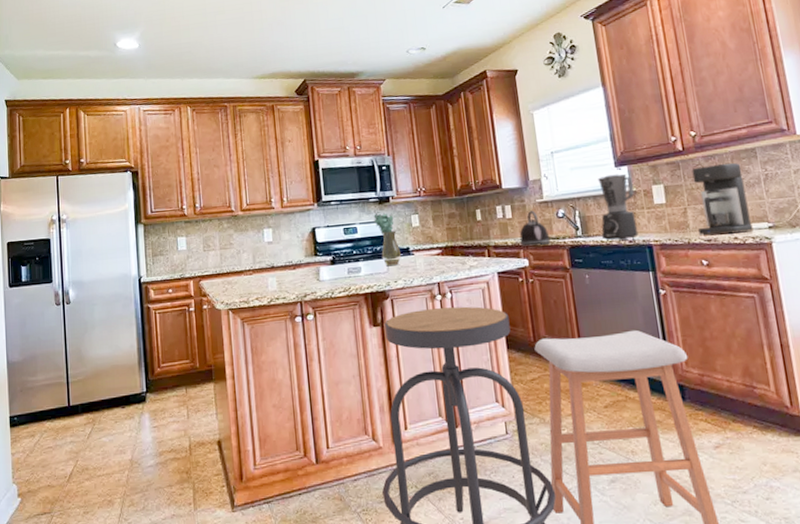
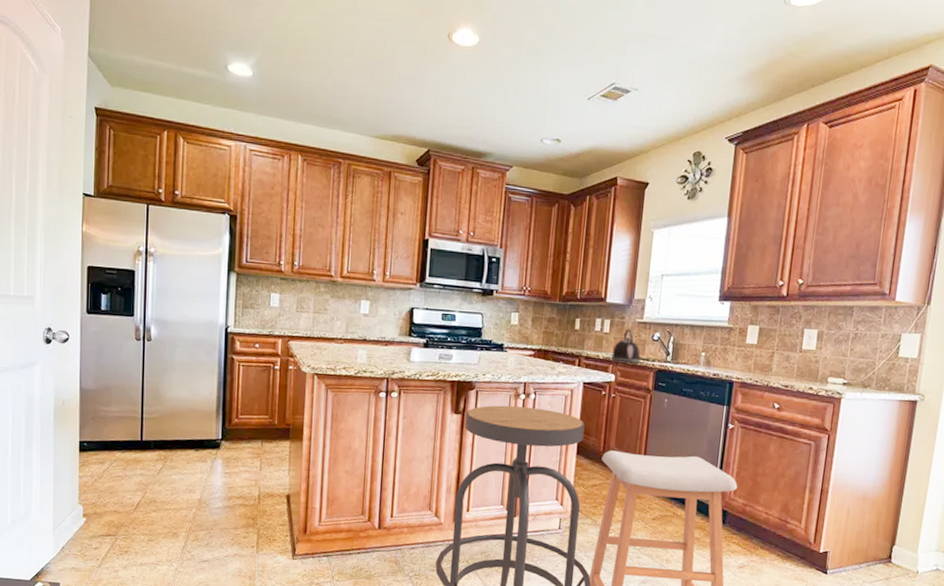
vase: present [373,211,402,267] -> none [474,302,495,360]
blender: present [598,174,639,241] -> none [689,307,733,373]
coffee maker: present [691,163,753,235] -> none [779,315,836,385]

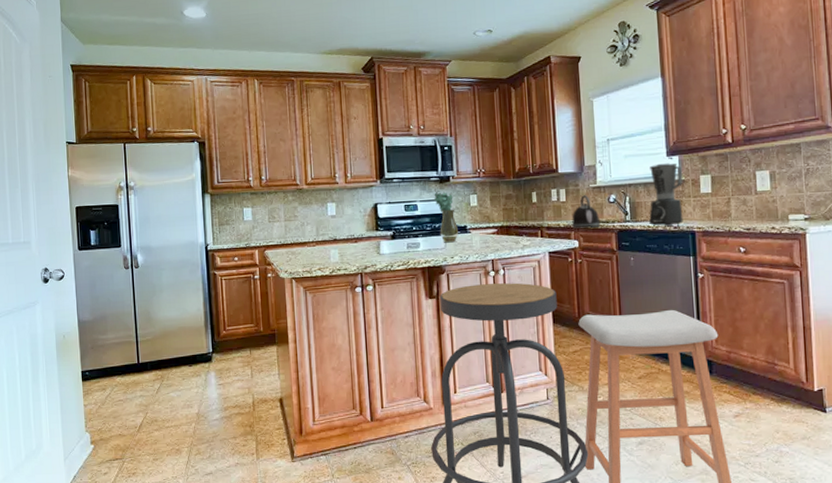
vase: none [474,302,495,360] -> present [434,190,459,243]
blender: none [689,307,733,373] -> present [649,163,684,227]

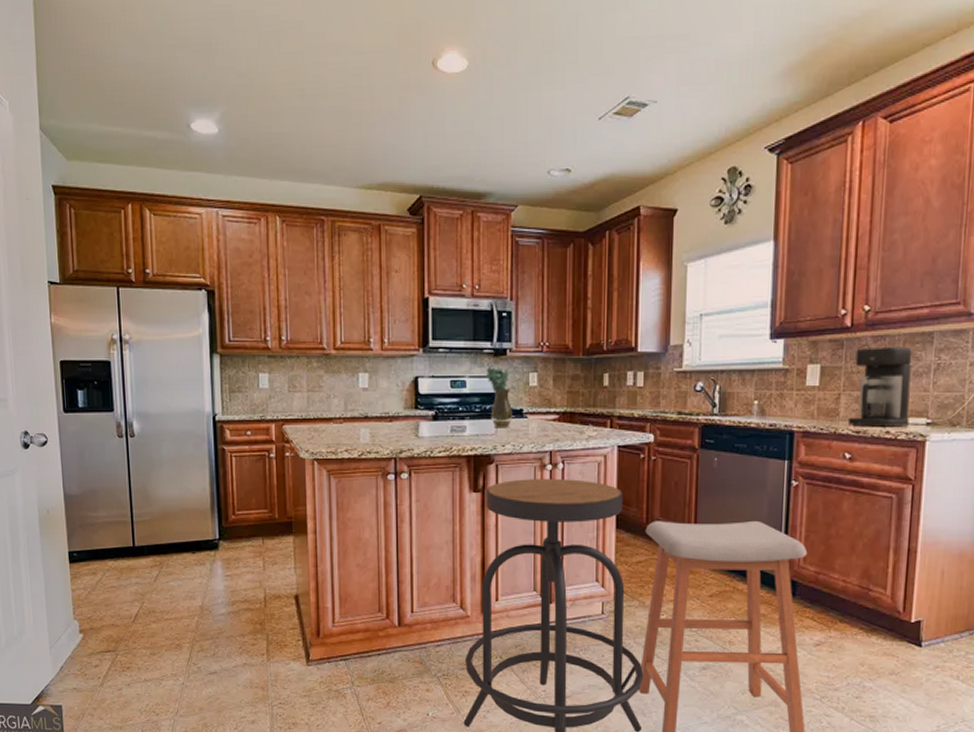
kettle: present [572,195,601,229] -> none [648,380,683,420]
blender: present [649,163,684,227] -> none [741,347,788,424]
coffee maker: none [739,156,790,224] -> present [848,346,913,427]

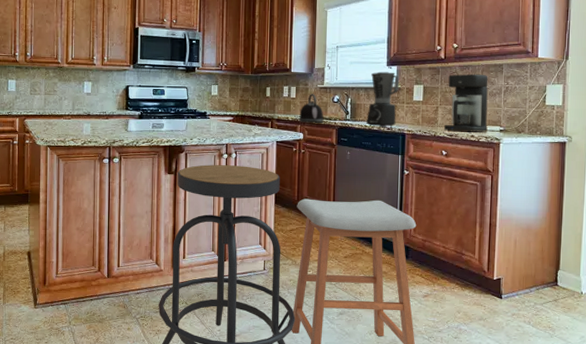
vase: present [486,364,513,428] -> none [180,78,199,126]
kettle: none [648,380,683,420] -> present [299,94,324,123]
blender: none [741,347,788,424] -> present [366,71,400,128]

